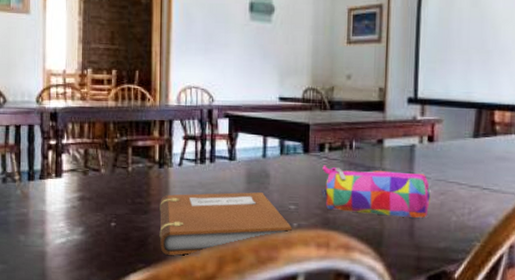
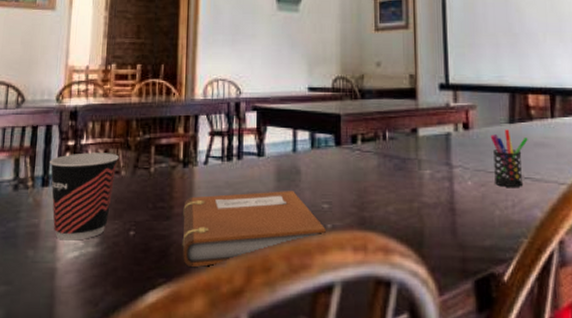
cup: none [34,151,98,229] -> present [50,152,119,241]
pencil case: present [321,165,431,218] -> none [355,158,471,213]
pen holder: none [453,143,490,197] -> present [490,129,528,187]

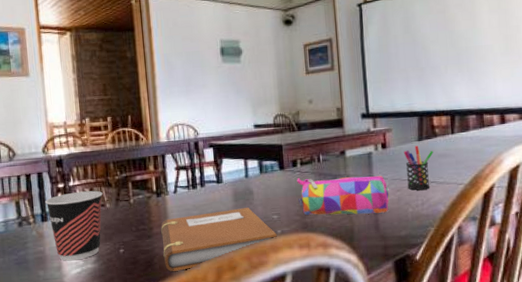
pencil case: none [355,158,471,213] -> present [297,176,390,215]

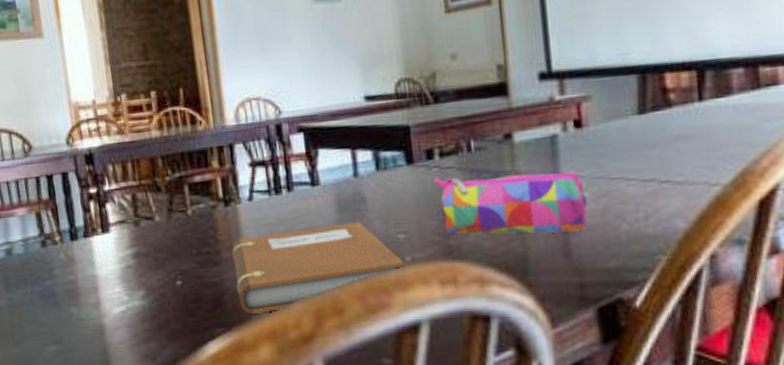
cup: present [45,190,103,261] -> none [74,197,150,296]
pen holder: present [403,145,433,190] -> none [612,122,666,195]

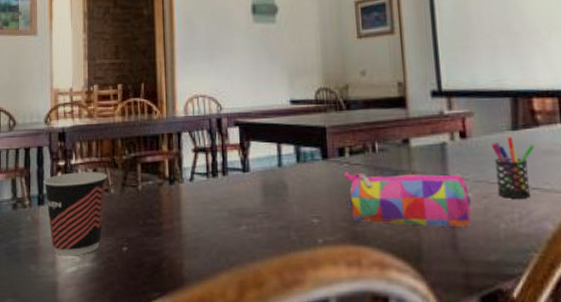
cup: none [74,197,150,296] -> present [44,172,107,256]
notebook: present [232,222,405,314] -> none [172,206,317,281]
pen holder: none [612,122,666,195] -> present [491,137,535,198]

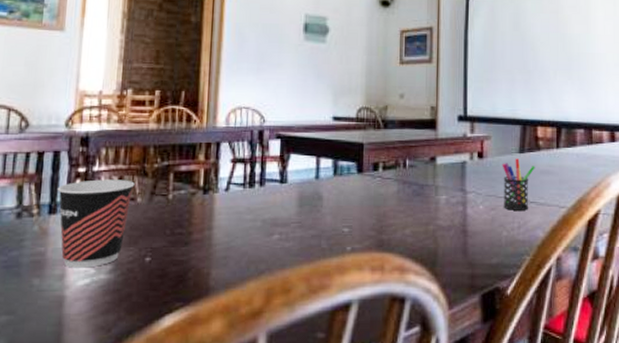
pencil case: present [344,171,472,226] -> none [375,184,482,234]

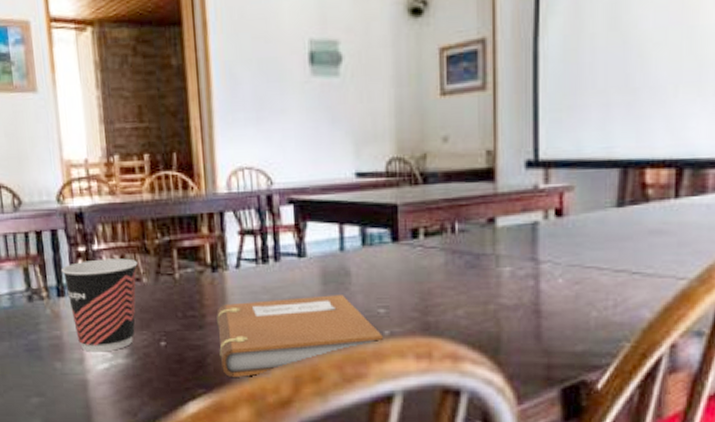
notebook: none [201,216,345,290] -> present [217,295,383,377]
pen holder: present [502,158,535,210] -> none [590,214,641,284]

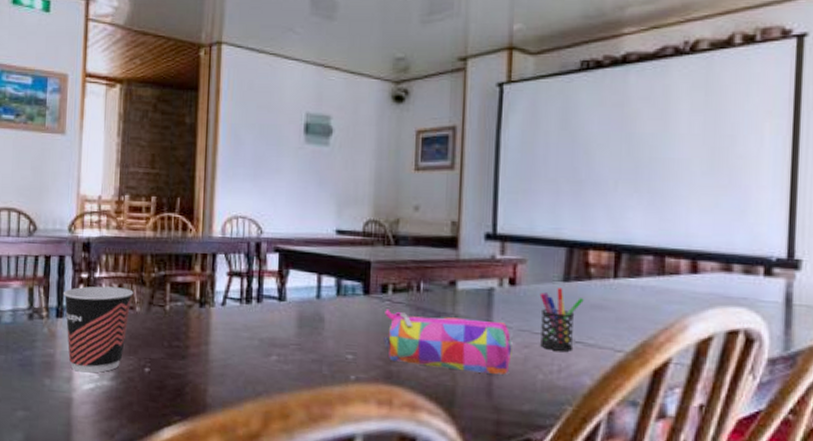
notebook: present [217,295,383,377] -> none [198,337,349,408]
pencil case: none [417,255,562,315] -> present [383,309,512,375]
pen holder: none [590,214,641,284] -> present [539,287,584,351]

